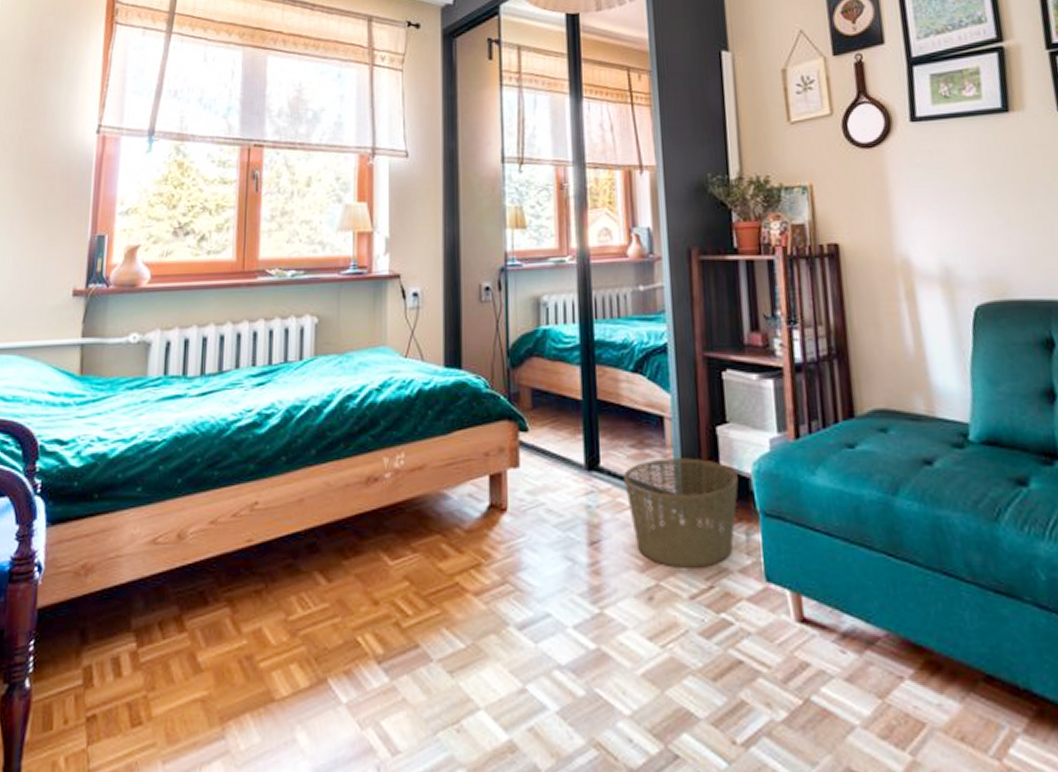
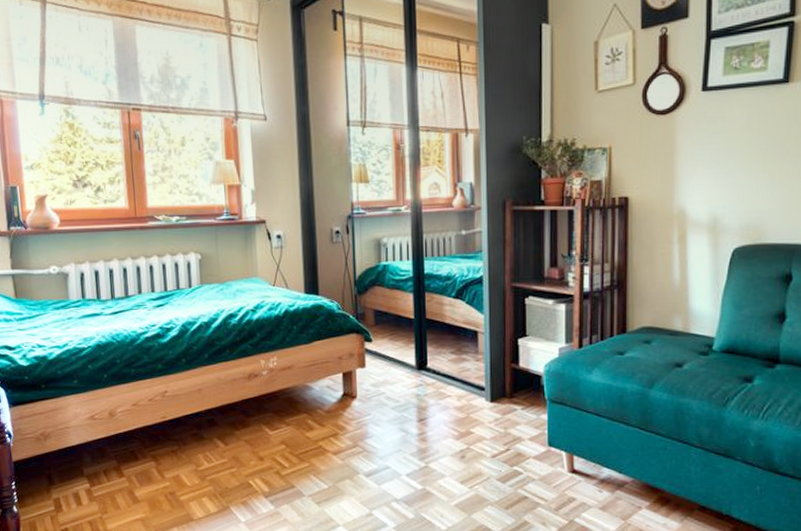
basket: present [623,458,739,568] -> none [445,361,532,437]

